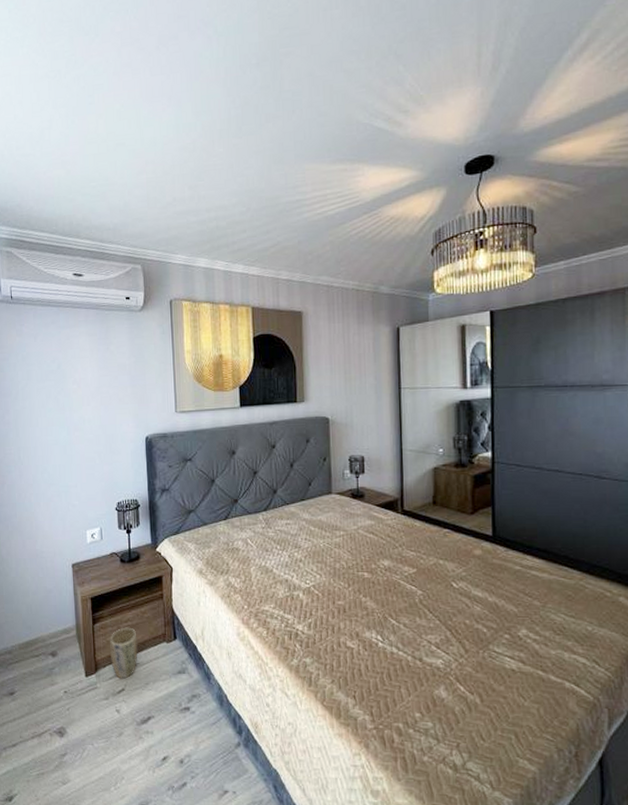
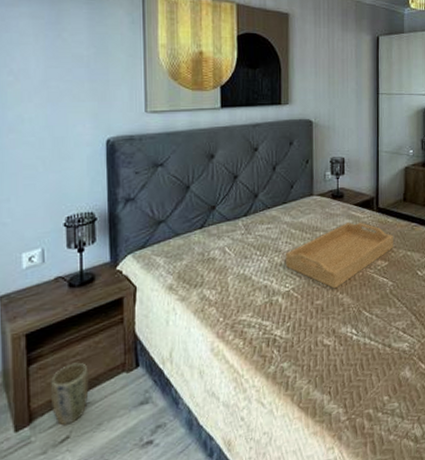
serving tray: none [305,524,423,591] -> present [286,222,394,289]

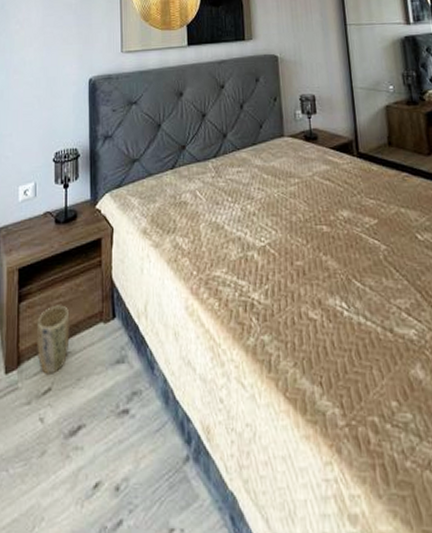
serving tray: present [286,222,394,289] -> none [259,169,383,248]

